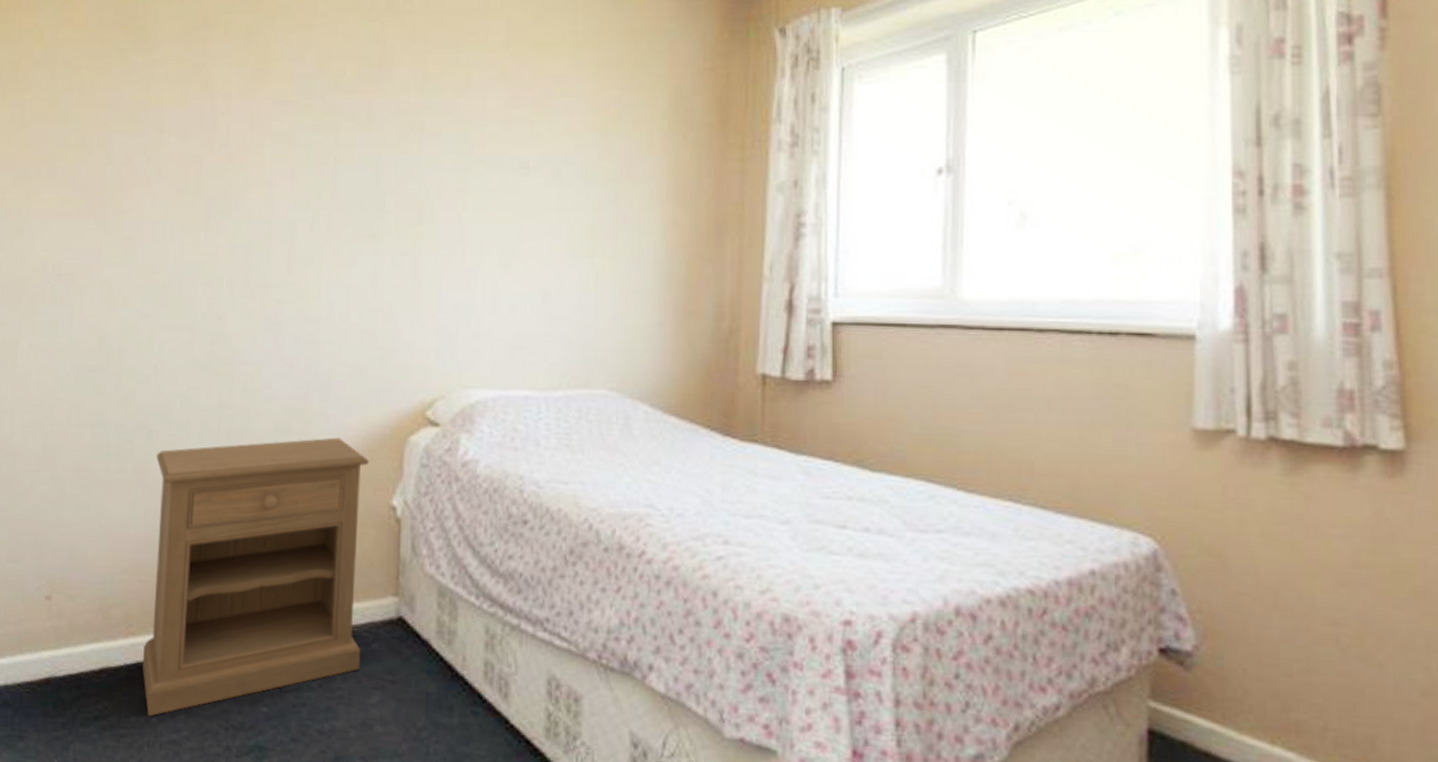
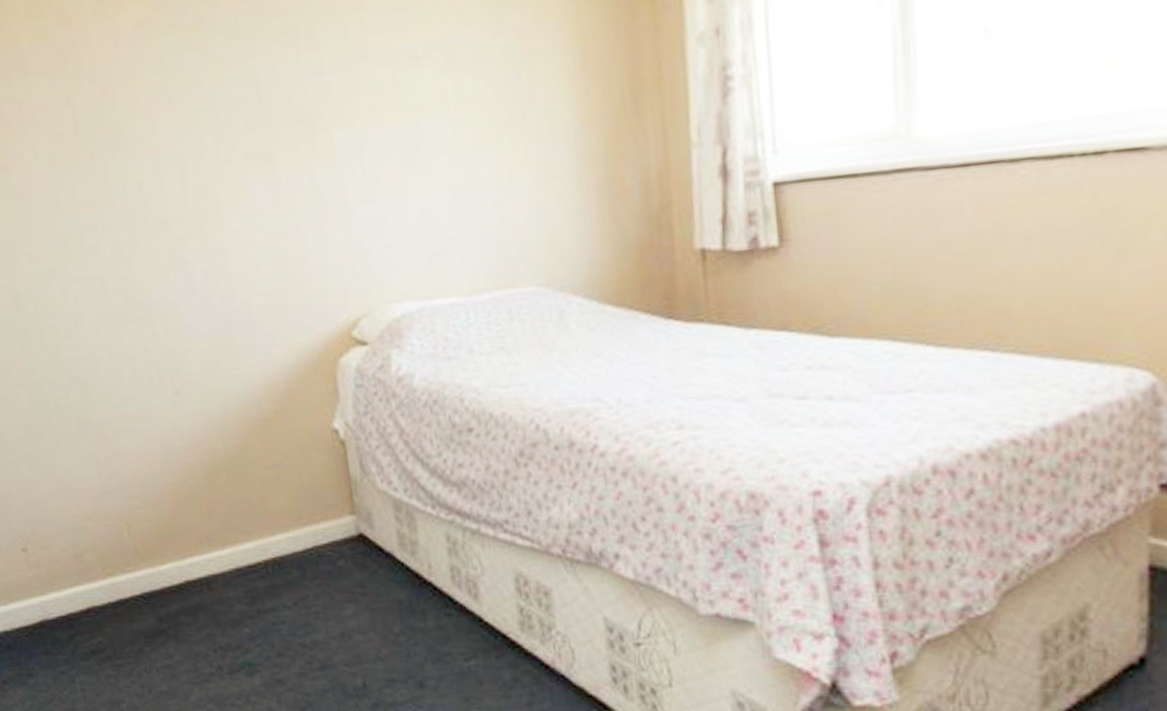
nightstand: present [142,437,369,717] -> none [94,368,330,647]

